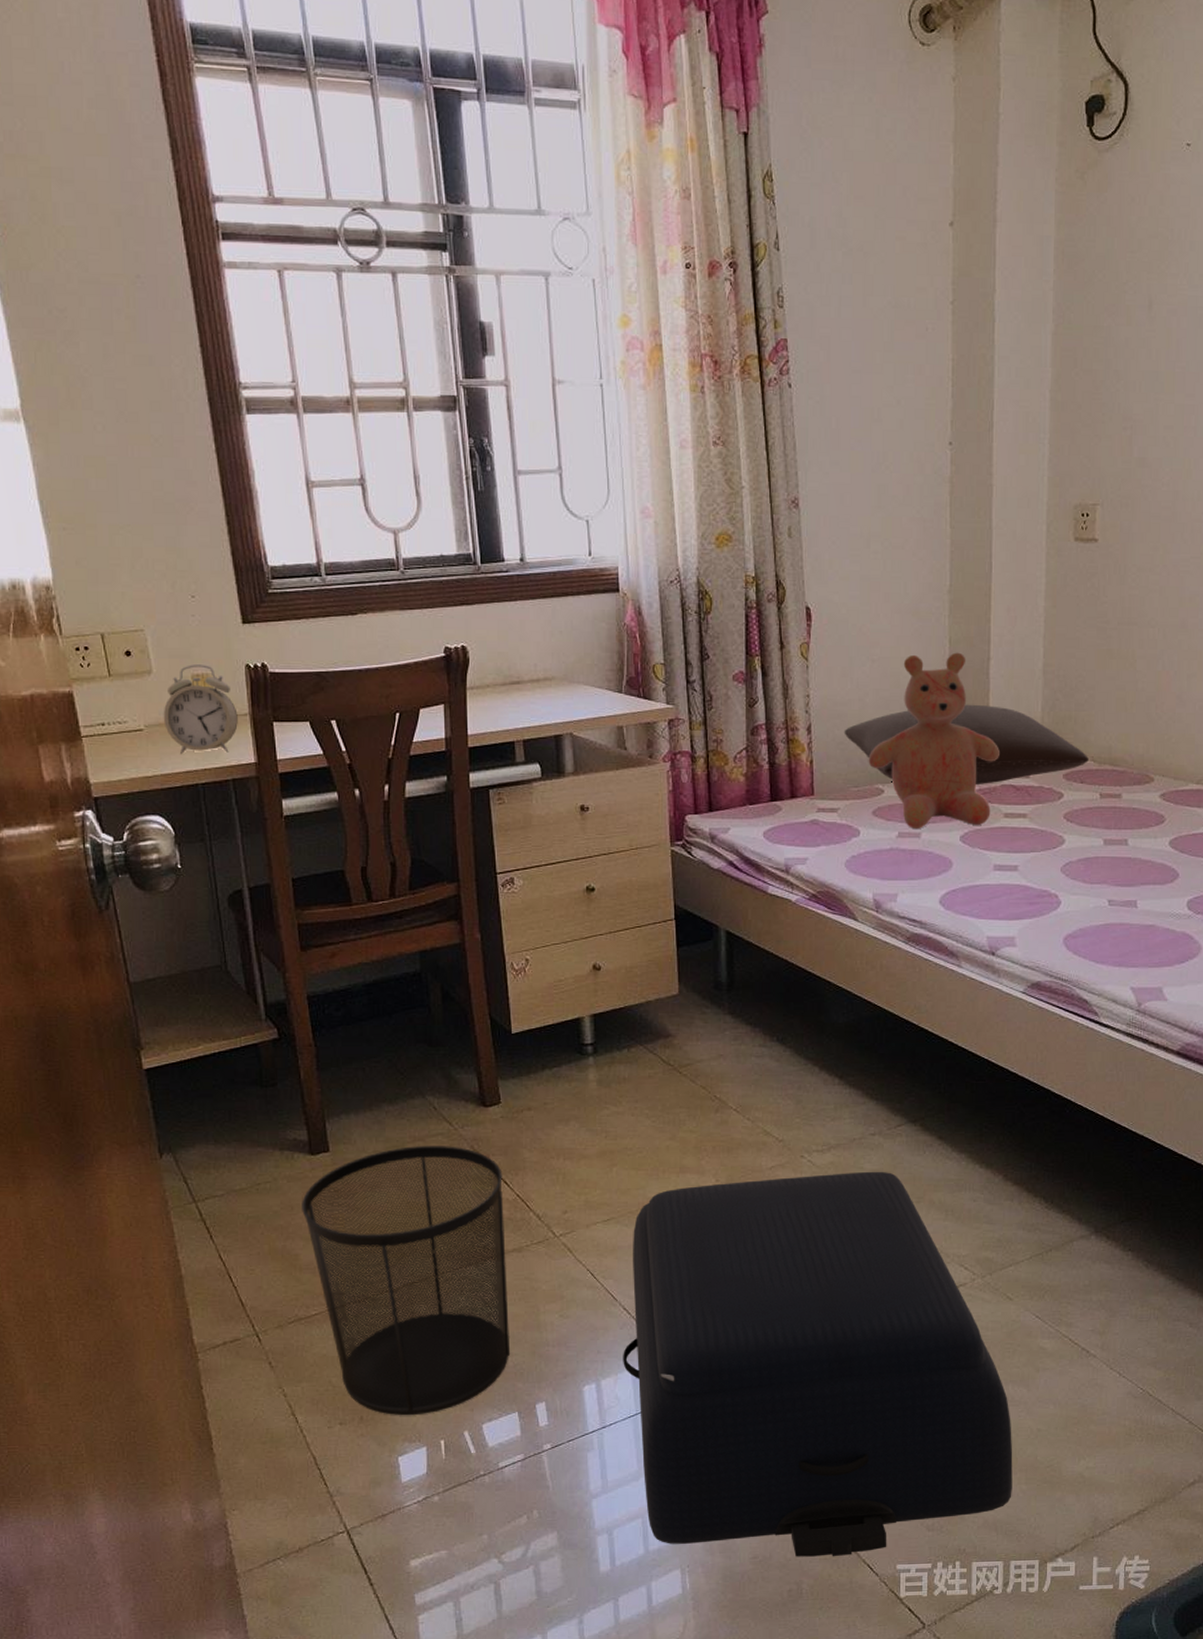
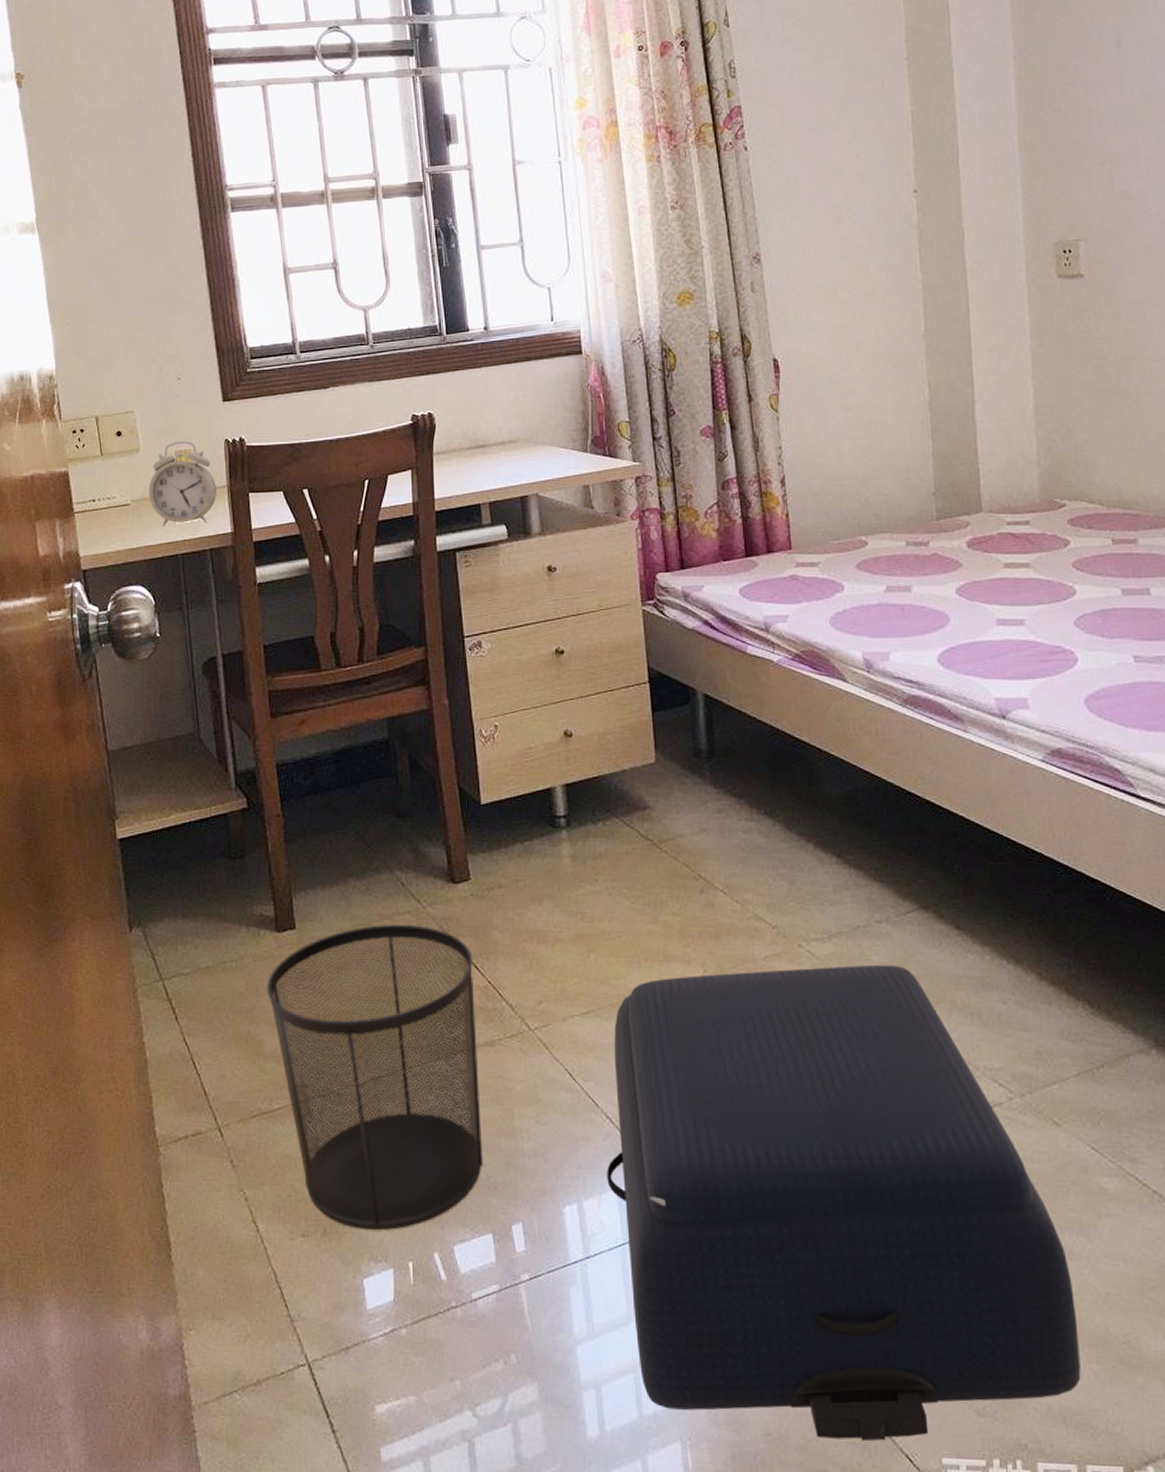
pillow: present [844,704,1089,784] -> none [820,449,1095,533]
stuffed animal: present [868,652,1000,829] -> none [848,397,993,582]

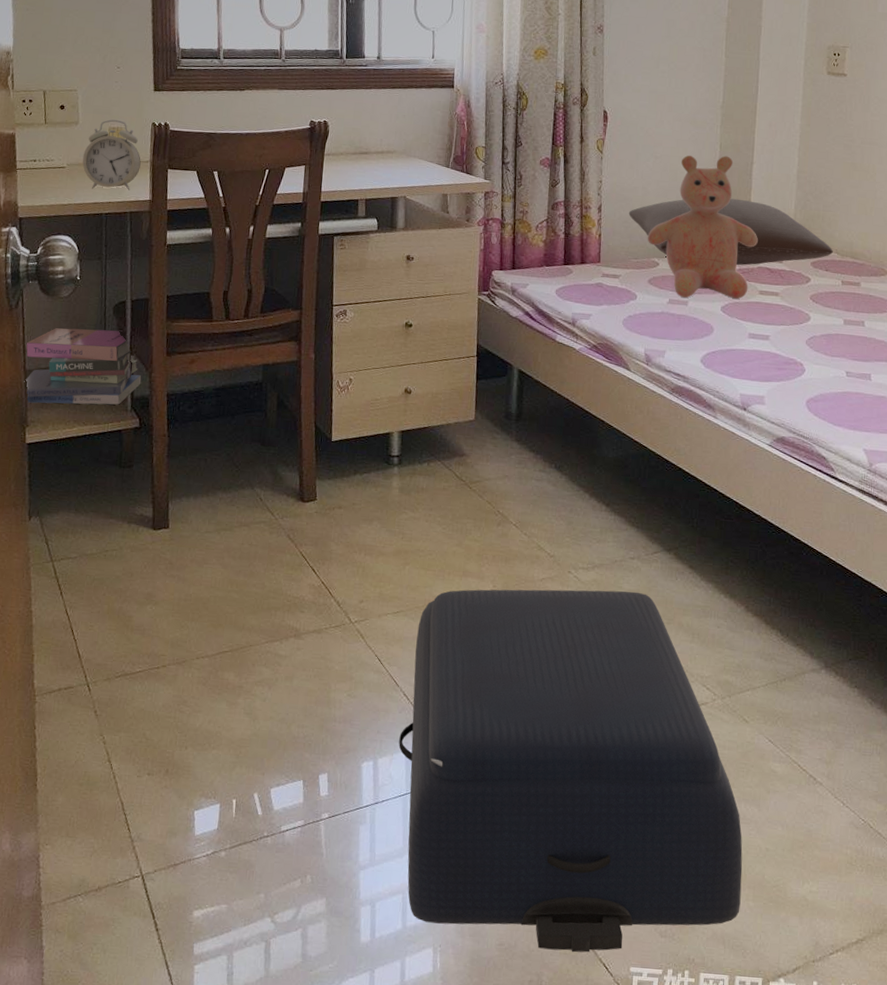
books: none [105,693,244,790] -> present [24,327,142,405]
waste bin: present [267,925,484,1230] -> none [139,530,312,773]
pillow: none [820,449,1095,533] -> present [628,198,833,266]
stuffed animal: none [848,397,993,582] -> present [647,155,758,299]

